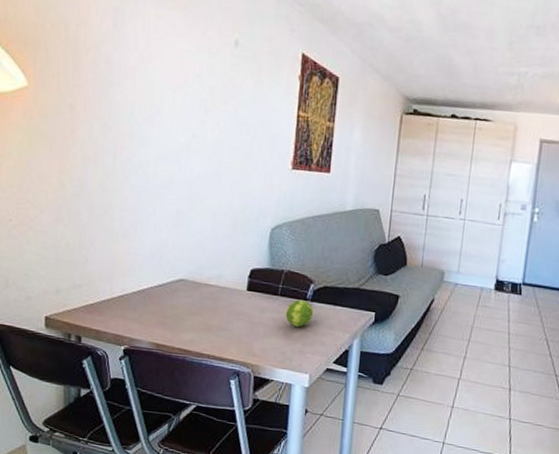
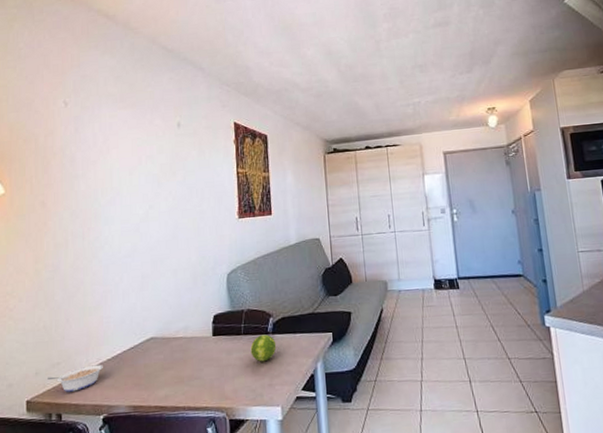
legume: none [68,294,127,318] -> present [48,364,103,392]

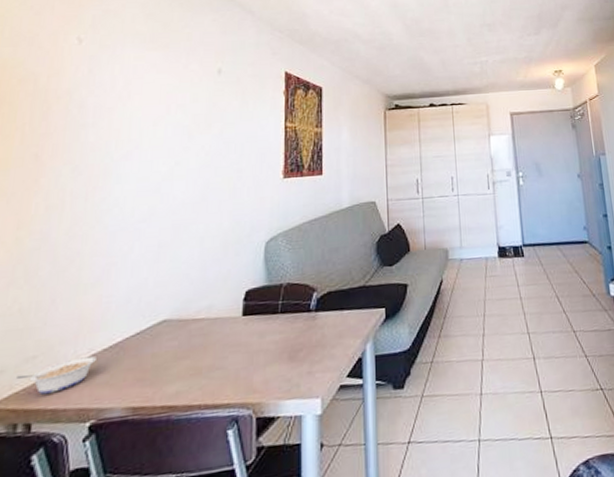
fruit: present [250,334,277,362] -> none [288,312,320,346]

